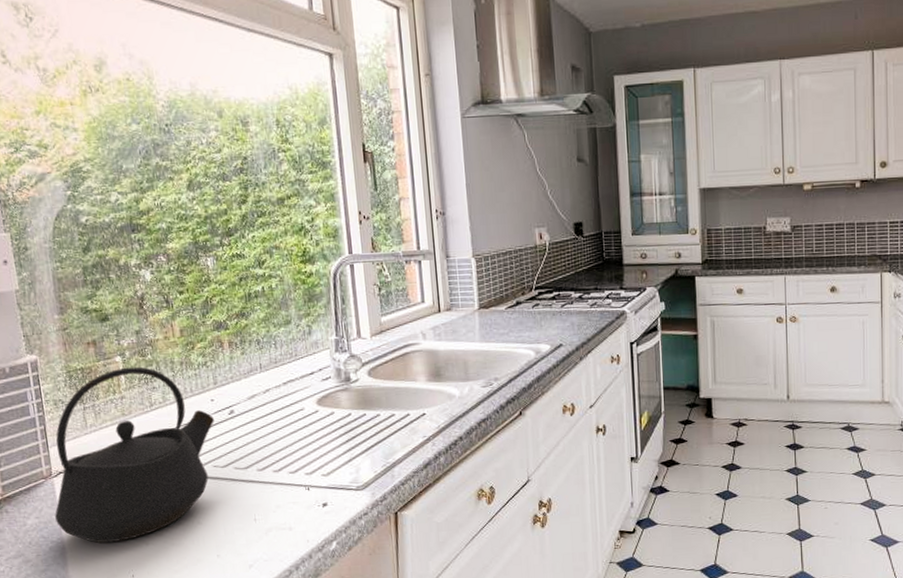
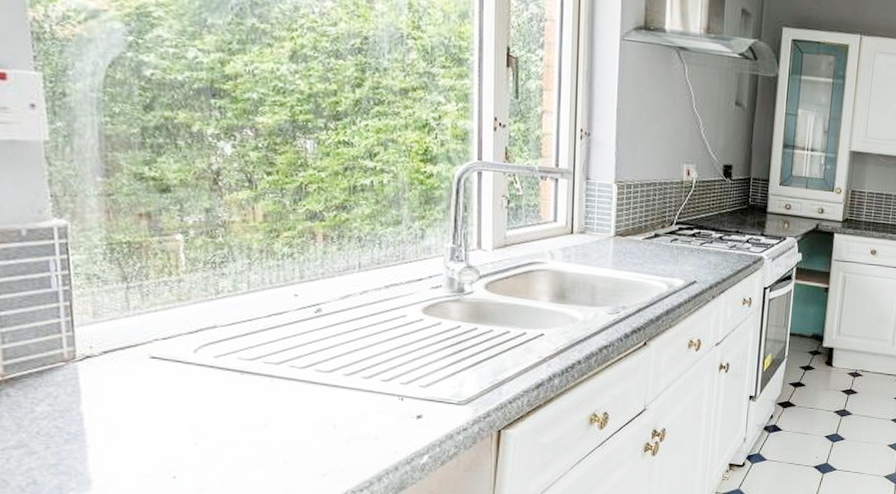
kettle: present [55,366,214,544] -> none [75,247,296,440]

